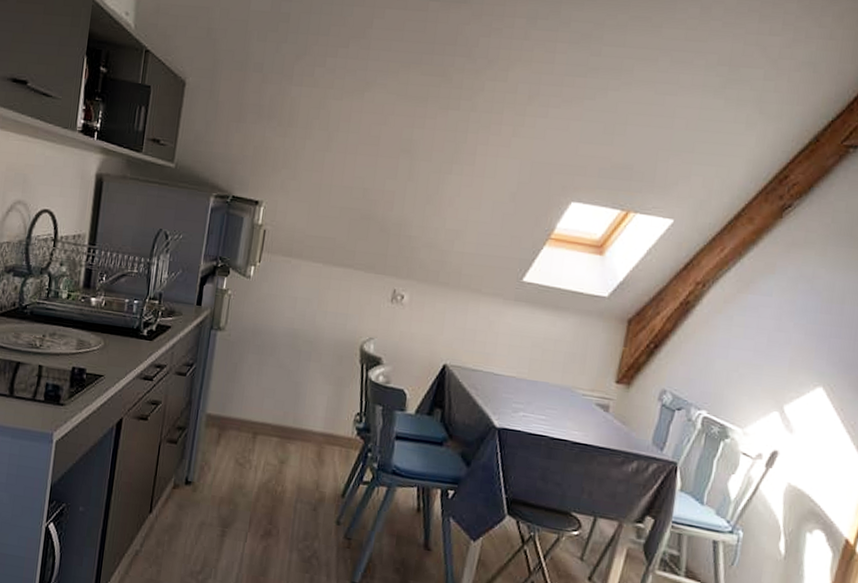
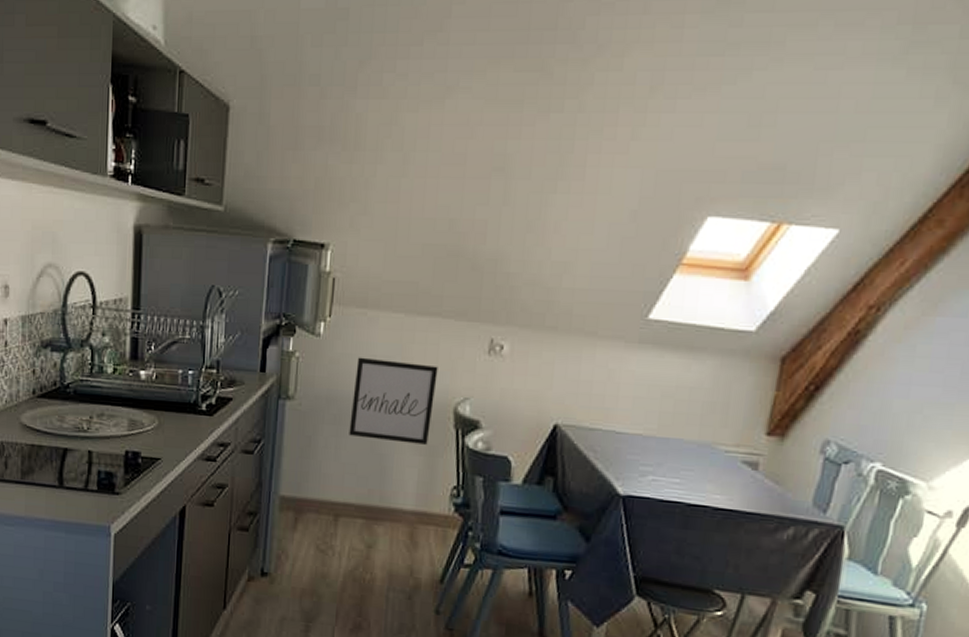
wall art: none [270,298,349,376] -> present [349,357,438,445]

